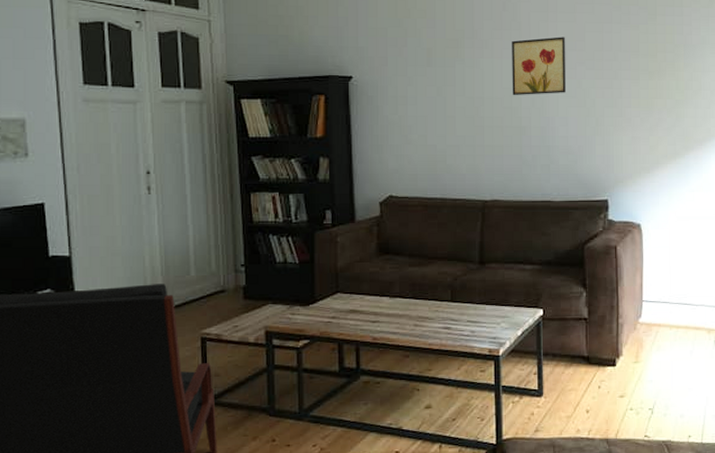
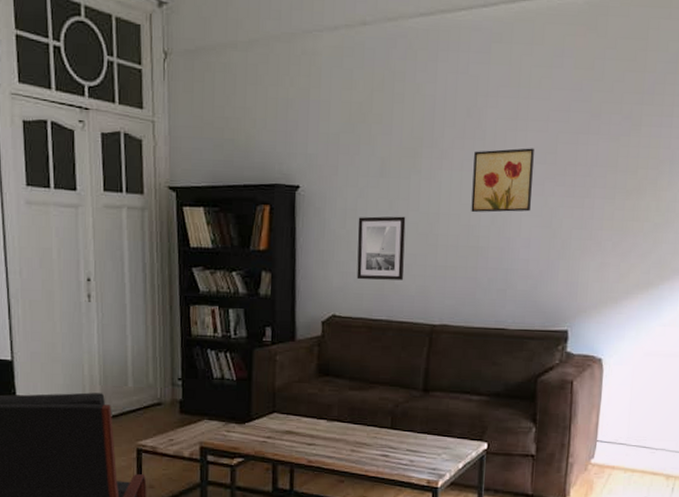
wall art: none [409,101,455,162] -> present [356,216,406,280]

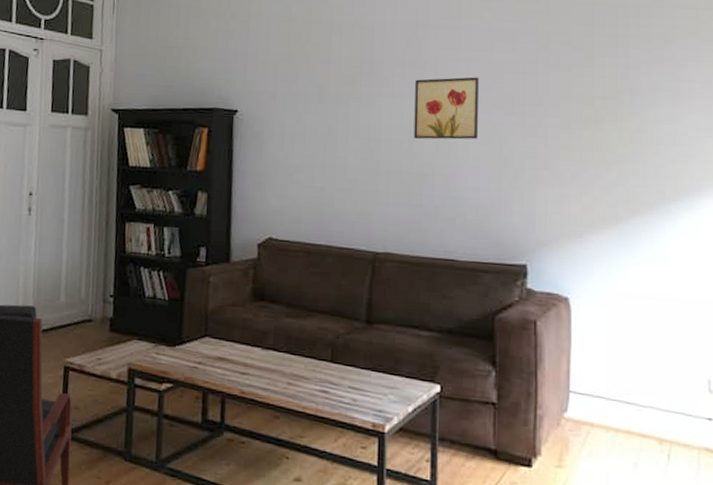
wall art: present [356,216,406,280] -> none [294,140,345,205]

